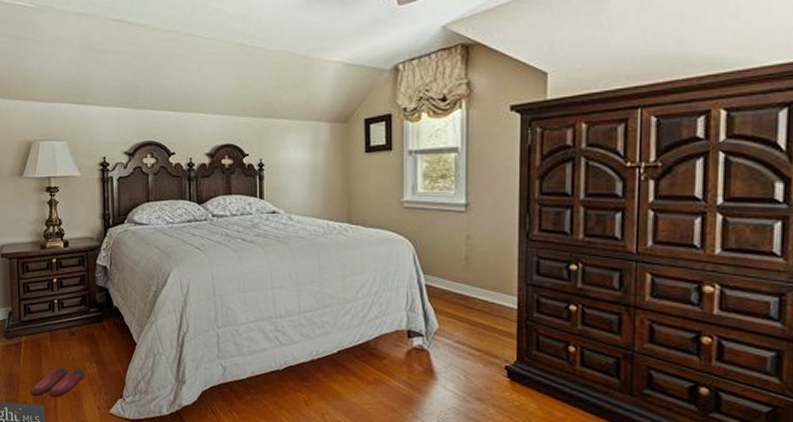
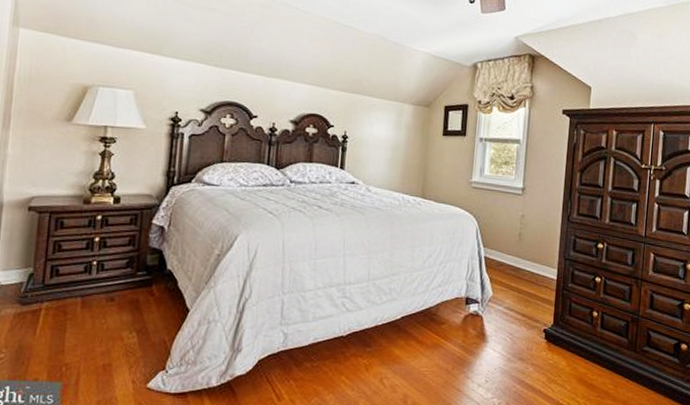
slippers: present [31,367,85,397] -> none [46,338,121,372]

